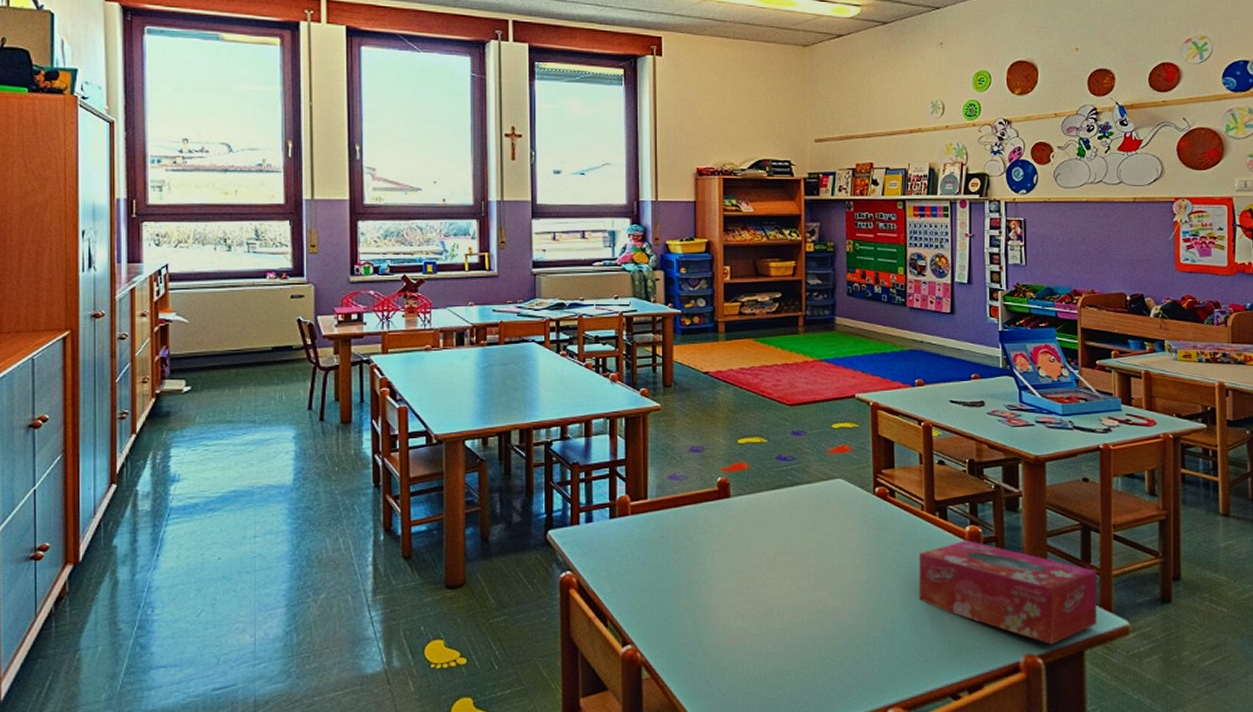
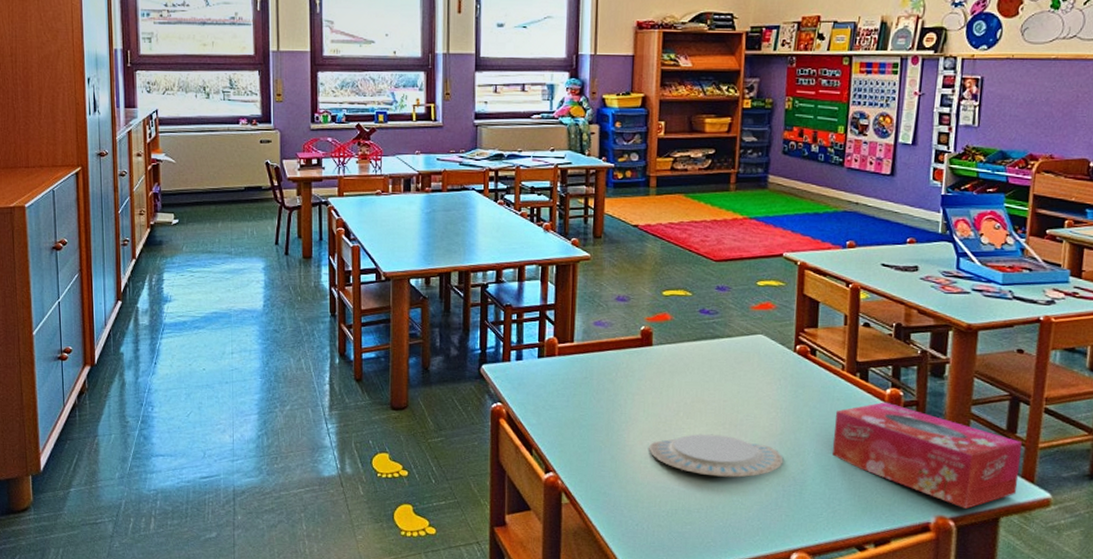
plate: none [733,587,871,634] -> present [649,433,784,478]

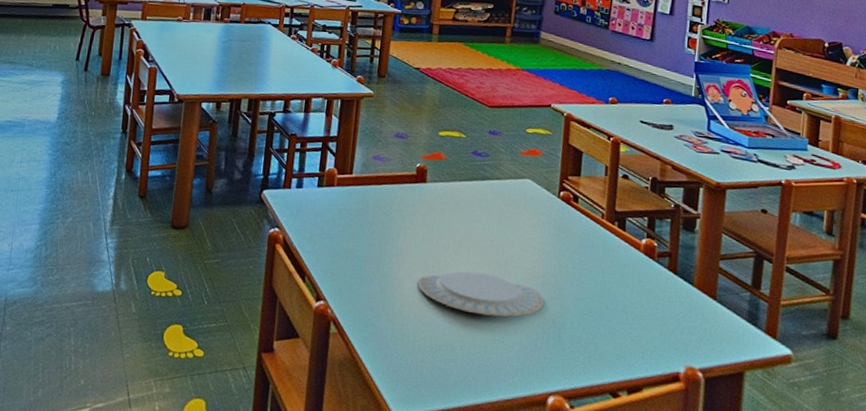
tissue box: present [833,402,1023,509] -> none [590,251,766,361]

